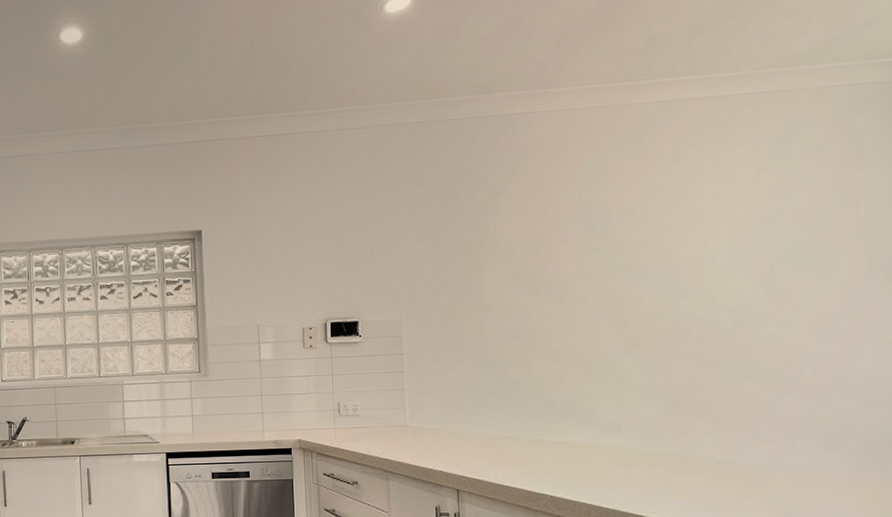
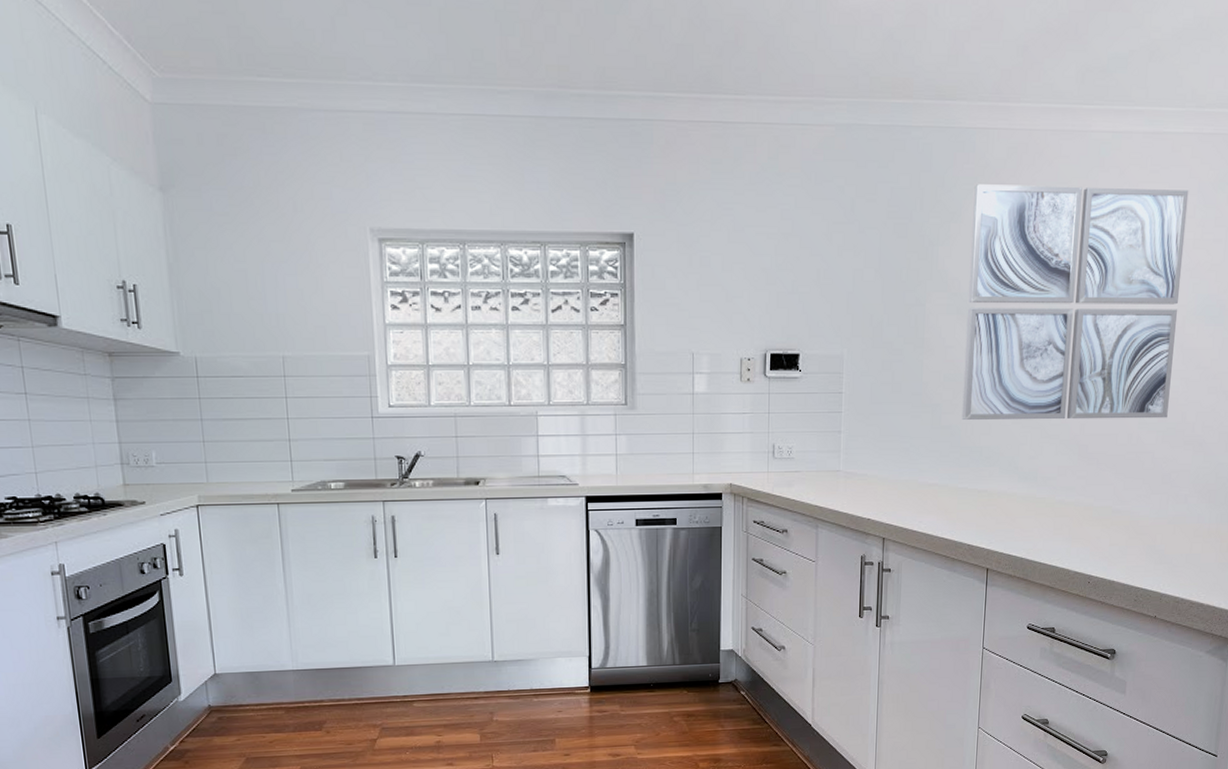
wall art: none [520,145,768,374] -> present [962,184,1189,420]

